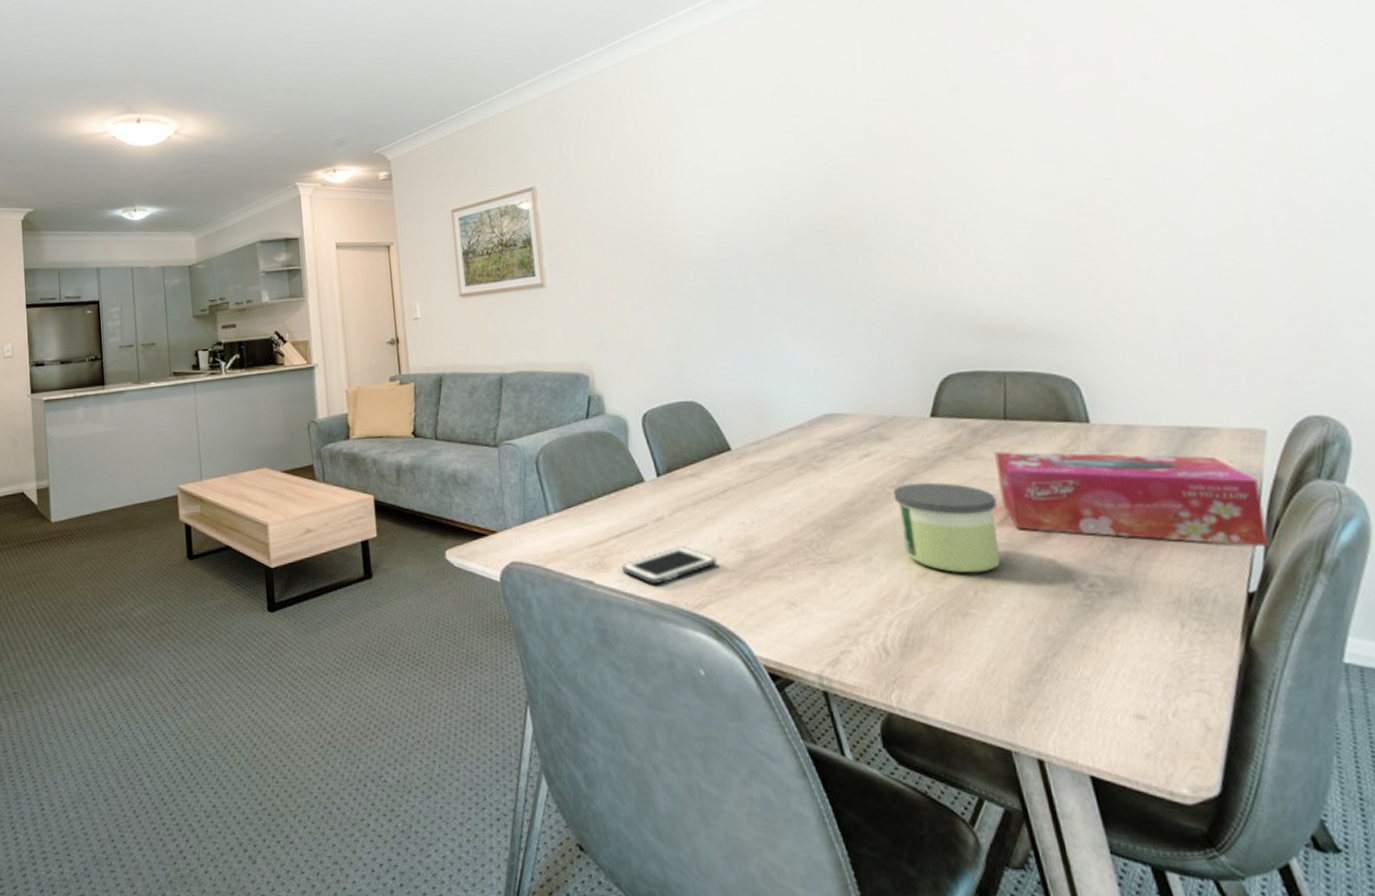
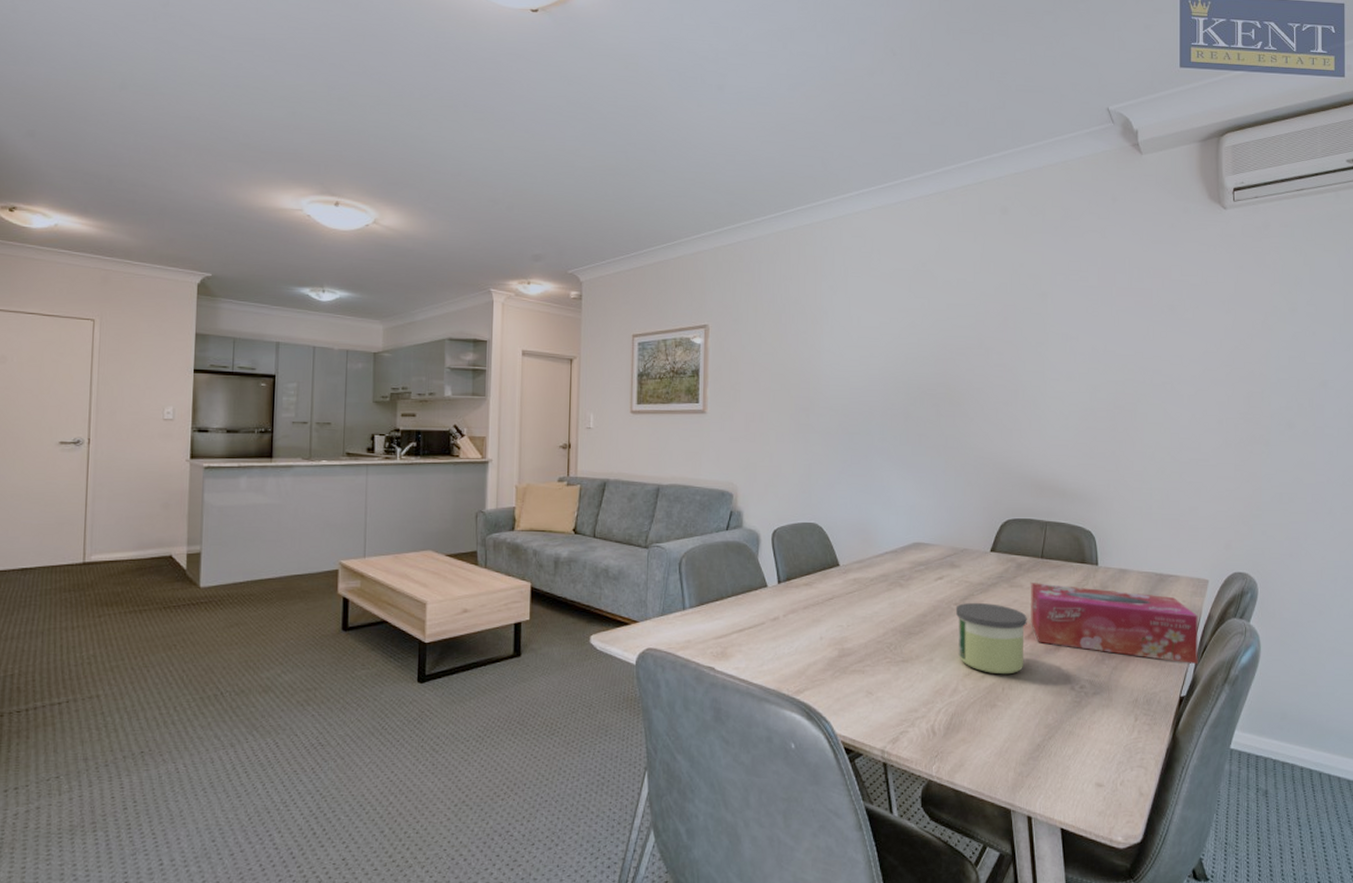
cell phone: present [621,546,717,585] -> none [739,643,816,673]

